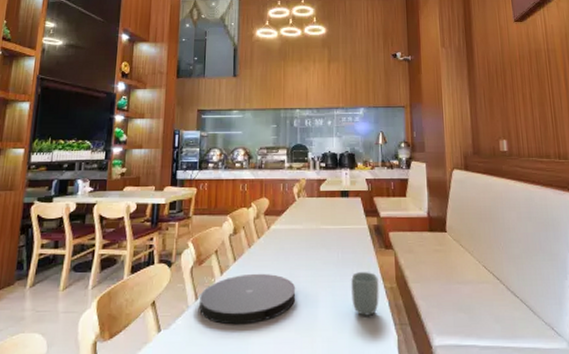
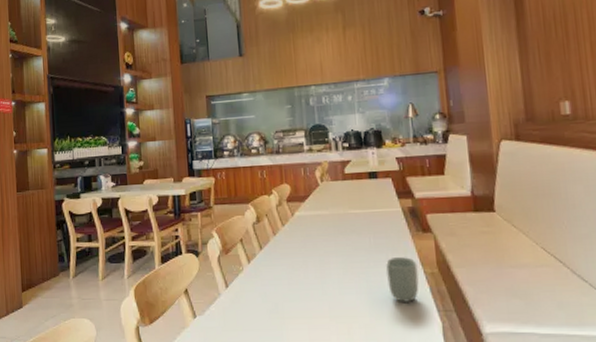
plate: present [199,273,296,325] -> none [230,260,328,311]

